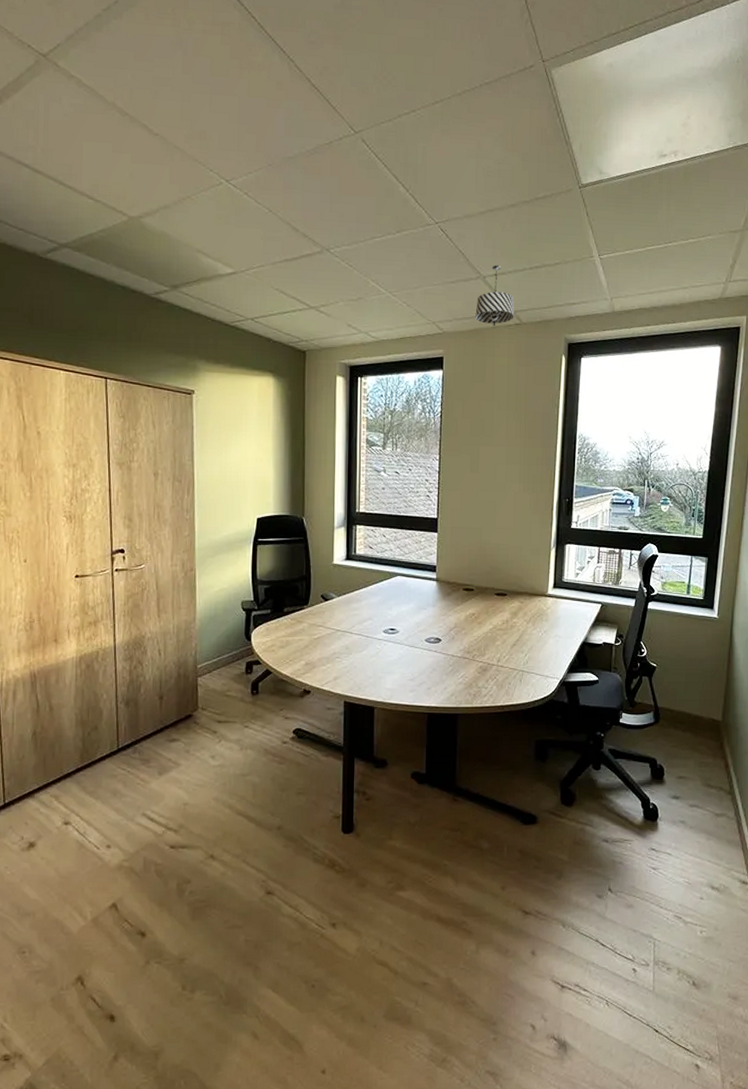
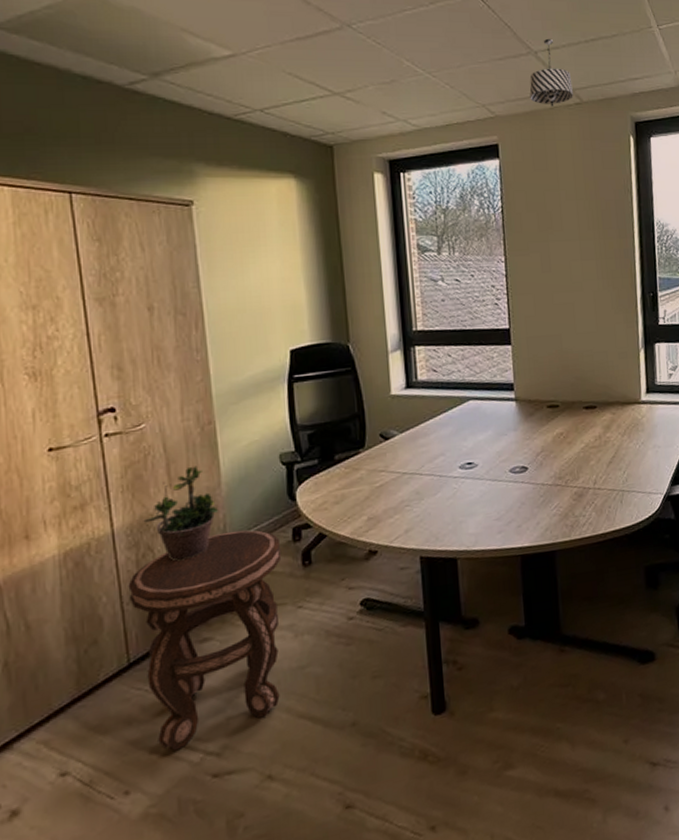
side table: none [122,658,236,822] -> present [128,530,282,751]
potted plant: none [137,602,193,675] -> present [143,465,219,562]

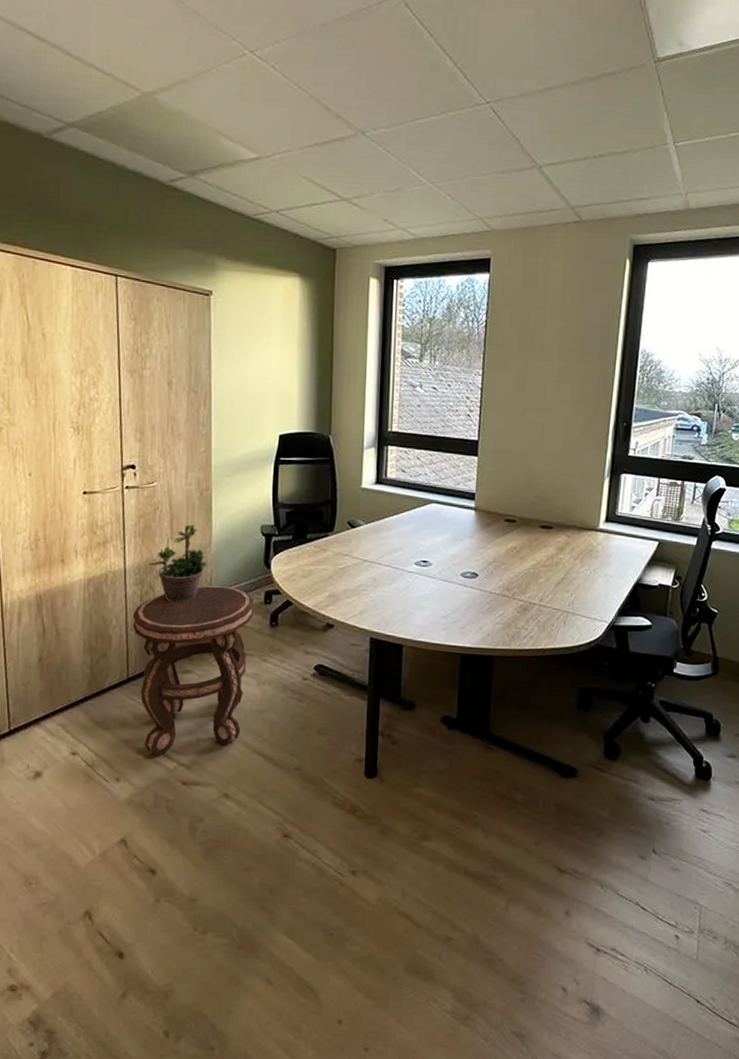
pendant light: present [529,38,573,107] -> none [528,152,574,224]

